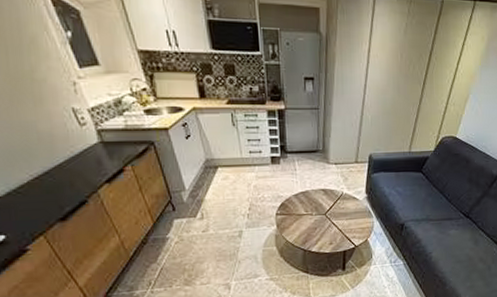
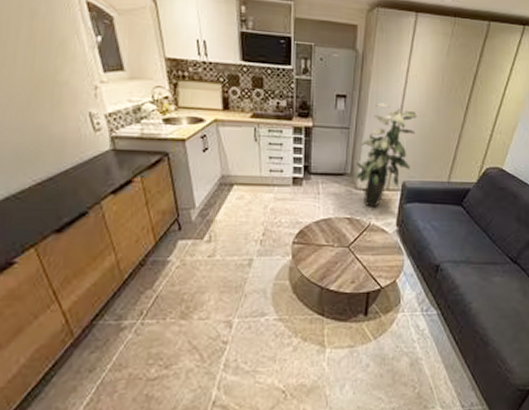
indoor plant: none [326,83,379,179] -> present [354,102,417,207]

